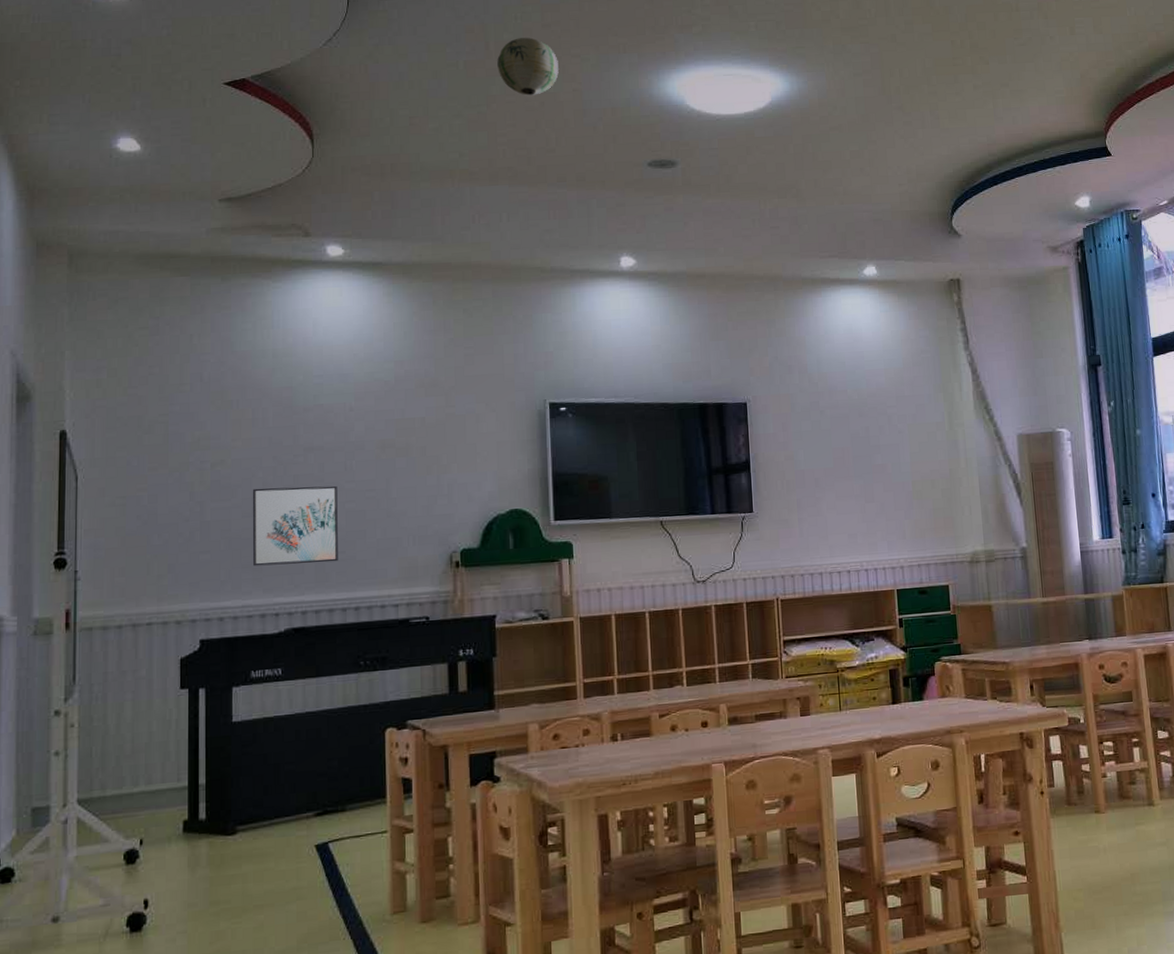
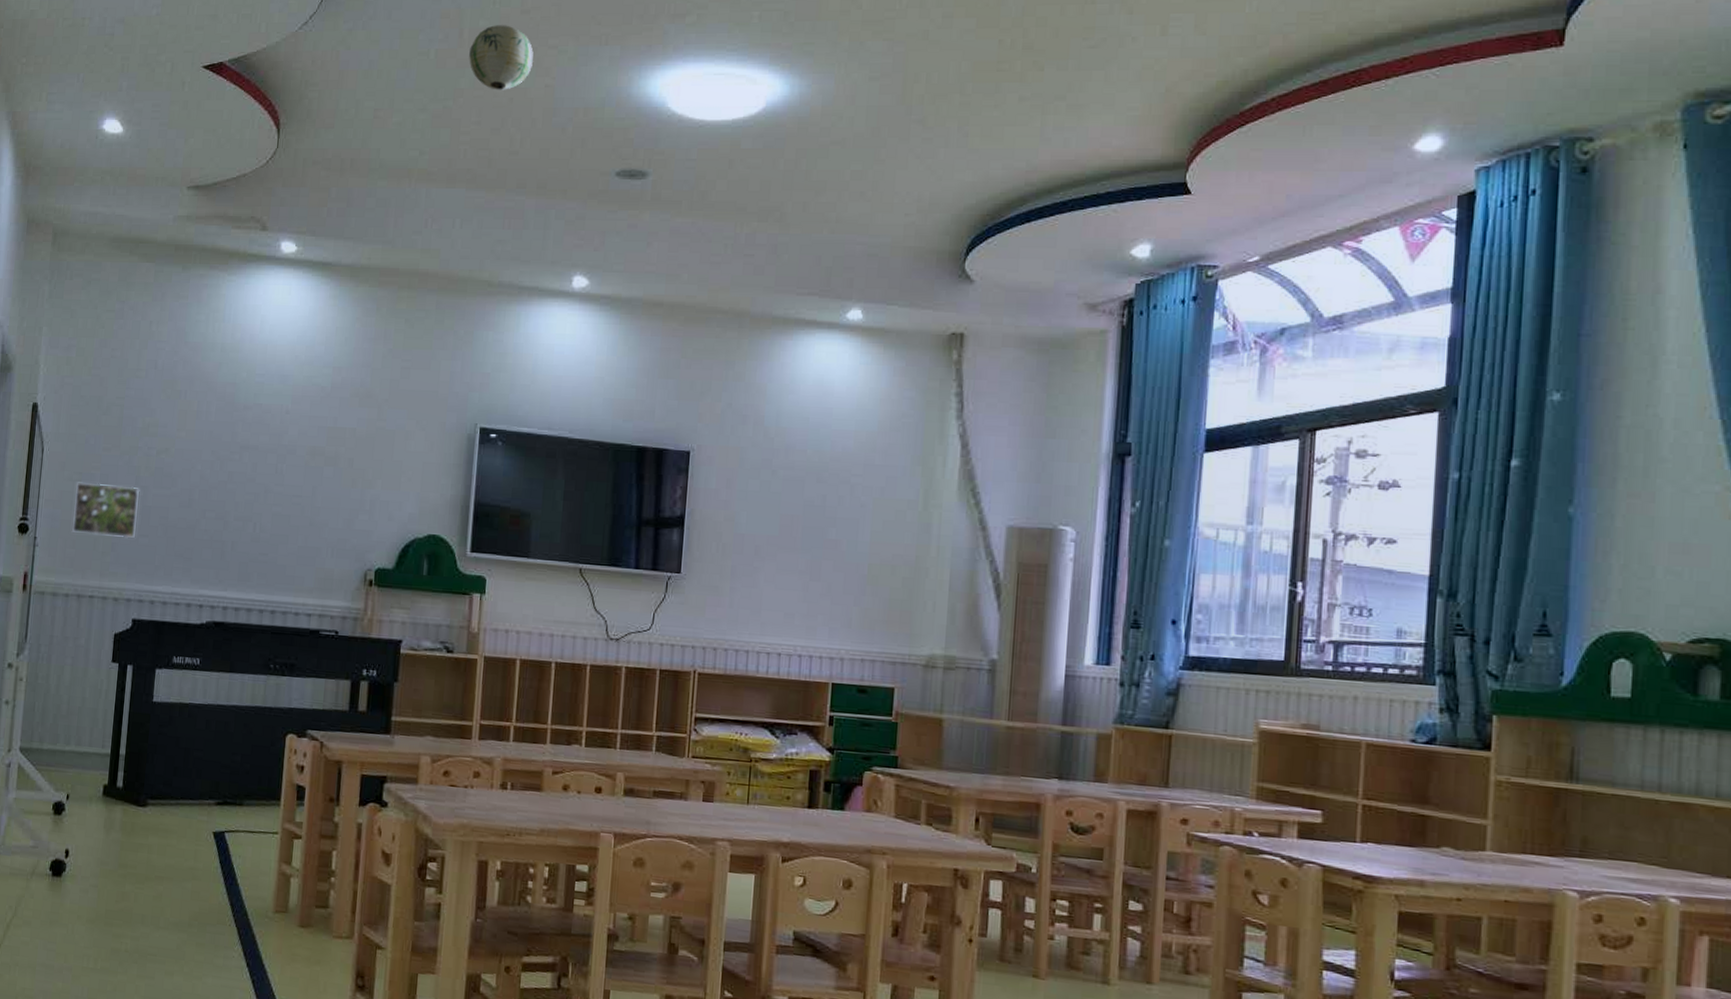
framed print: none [120,503,196,560] -> present [72,482,140,538]
wall art: present [252,486,338,566] -> none [185,480,267,563]

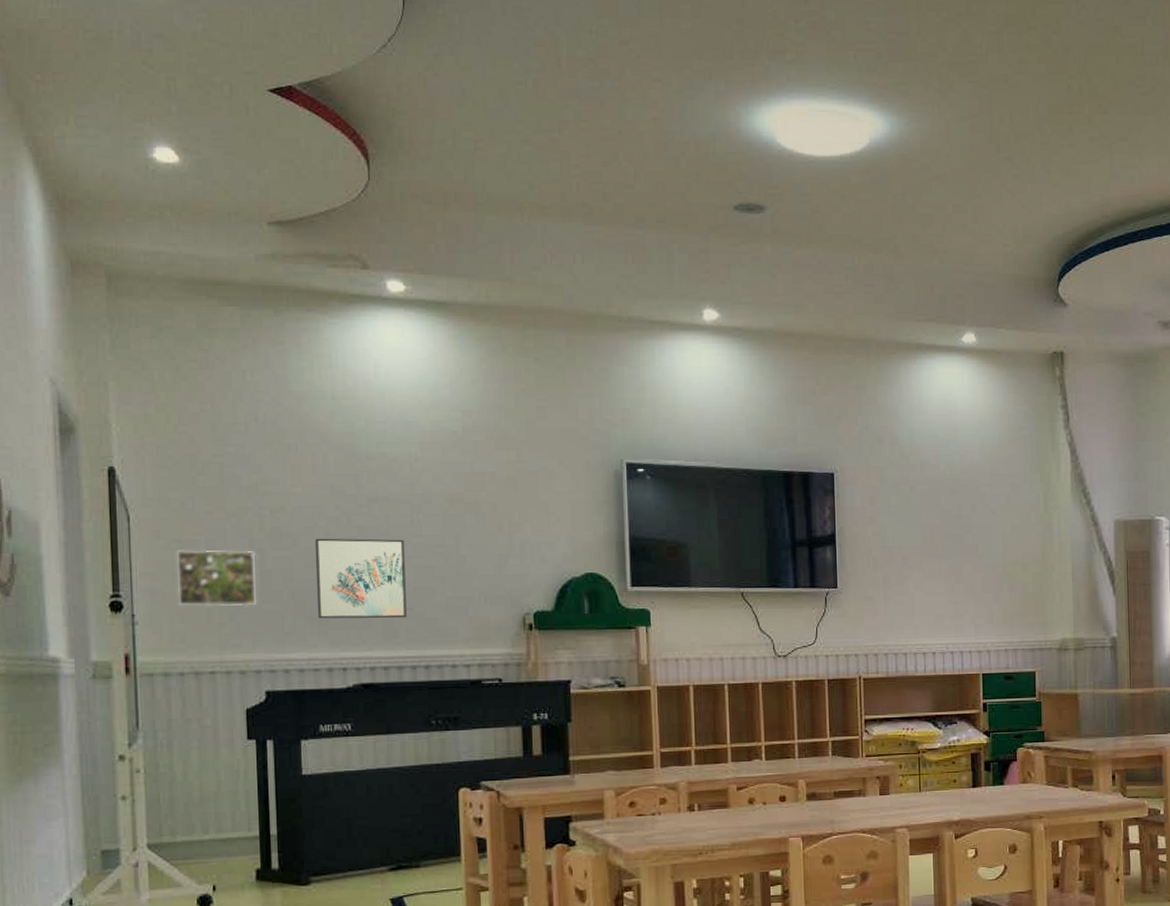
wall art: none [185,480,267,563] -> present [314,538,407,619]
paper lantern: present [469,25,534,90] -> none [570,55,638,123]

